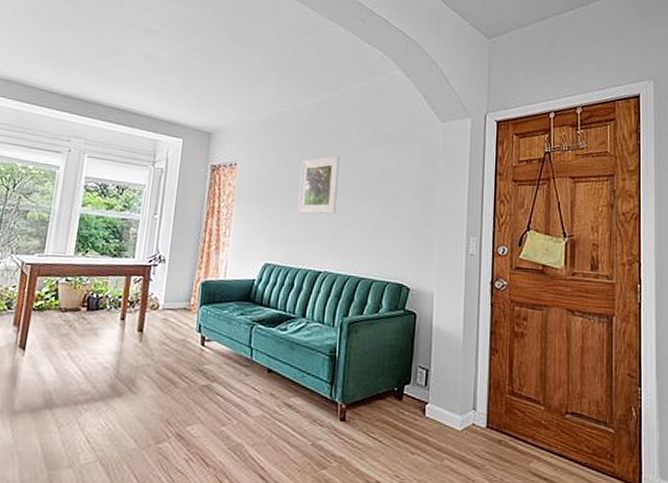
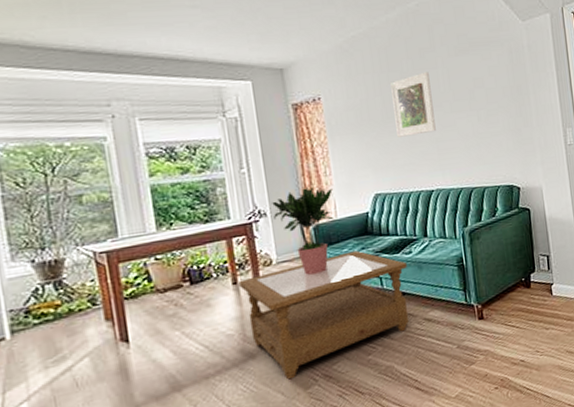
coffee table: none [123,314,280,429] -> present [238,250,408,380]
potted plant: none [171,242,228,329] -> present [272,186,335,275]

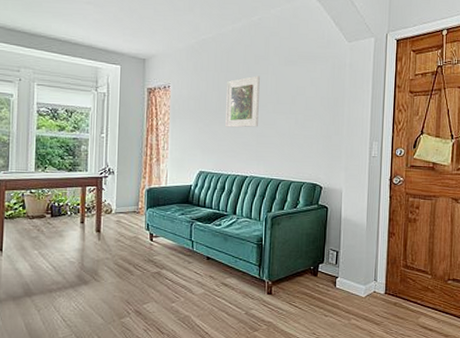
coffee table: present [238,250,408,380] -> none [85,215,215,308]
potted plant: present [272,186,335,275] -> none [119,155,167,227]

